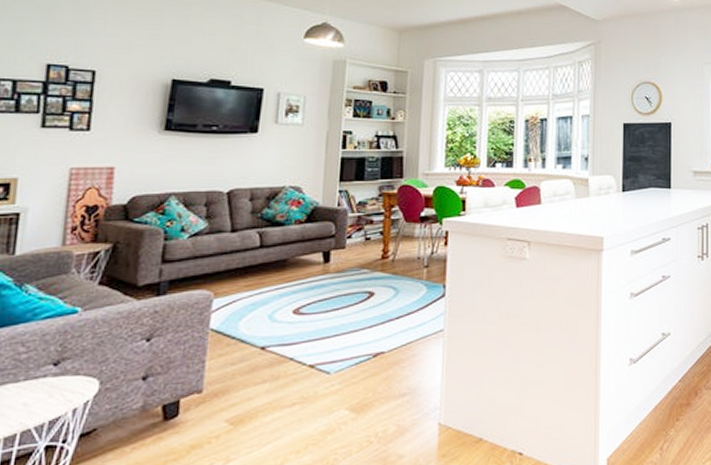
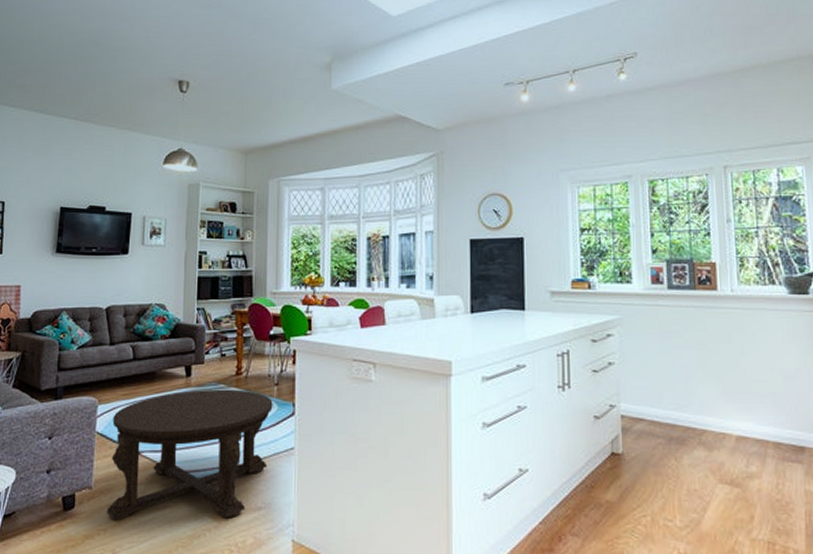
coffee table: none [219,273,422,425] -> present [106,389,273,520]

